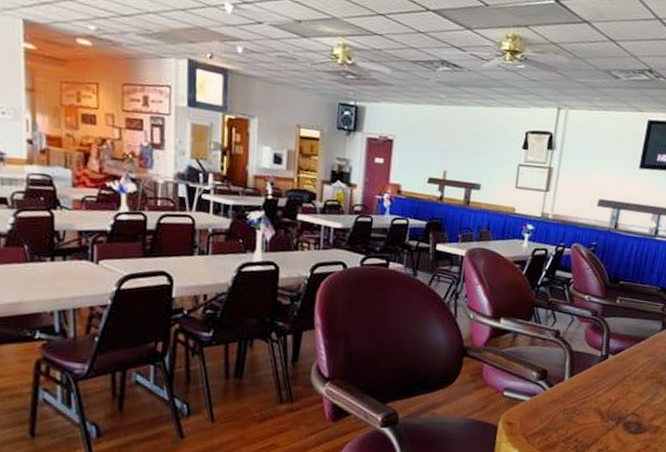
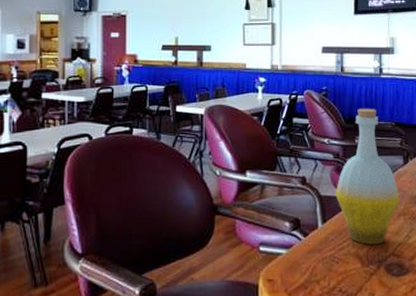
bottle: none [586,268,651,402] -> present [335,108,400,244]

